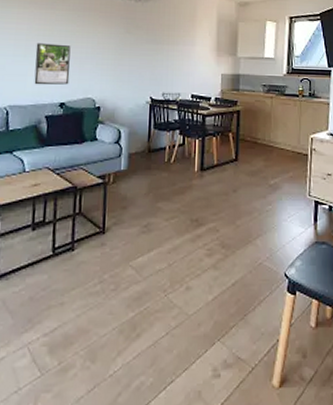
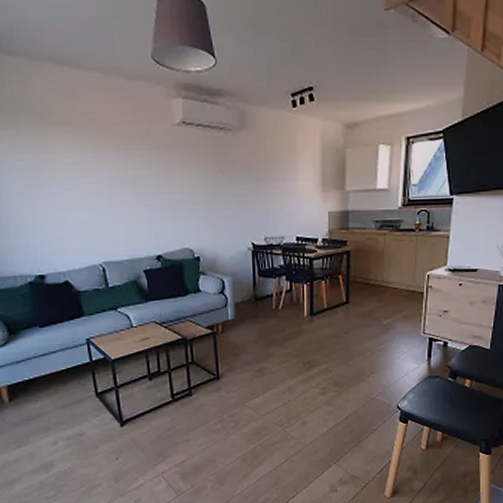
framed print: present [34,43,71,85] -> none [120,190,163,238]

